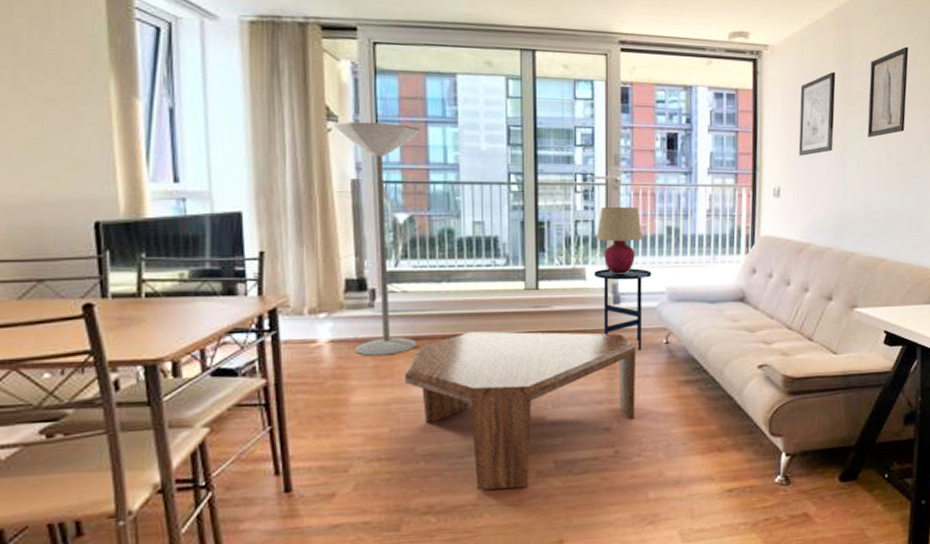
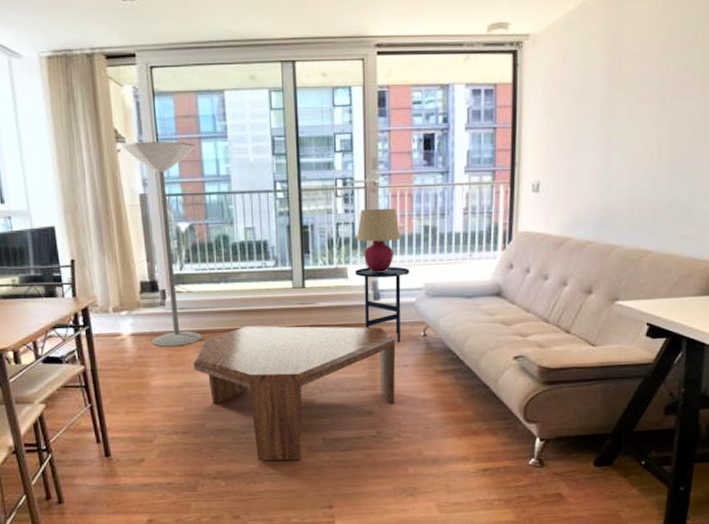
wall art: present [798,71,836,156] -> none [560,56,603,149]
wall art: present [867,46,909,138] -> none [637,21,688,125]

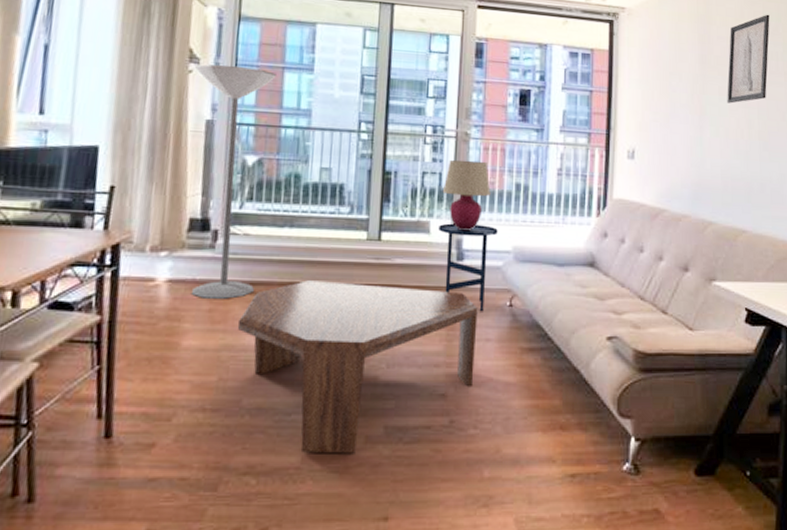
wall art: none [637,21,688,125] -> present [727,14,770,104]

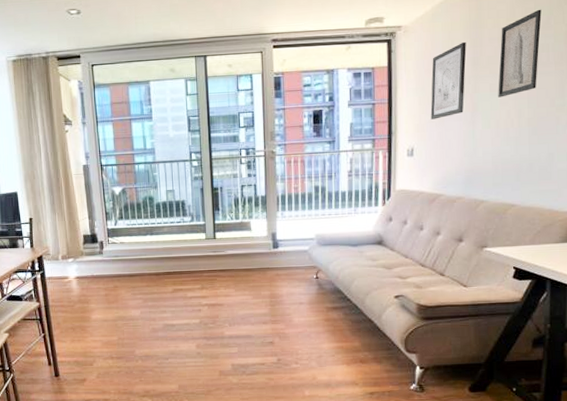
floor lamp: present [192,64,276,299] -> none [69,122,132,287]
coffee table: present [237,280,478,454] -> none [125,270,293,383]
side table: present [439,223,498,312] -> none [257,220,303,284]
table lamp: present [442,160,491,231] -> none [257,172,295,227]
wall art: none [654,35,694,119] -> present [430,41,467,120]

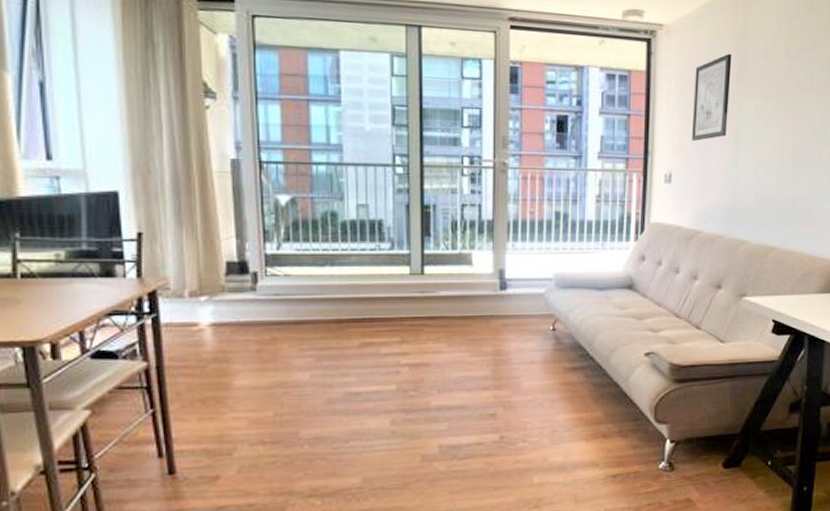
wall art: present [498,9,542,98] -> none [762,28,808,123]

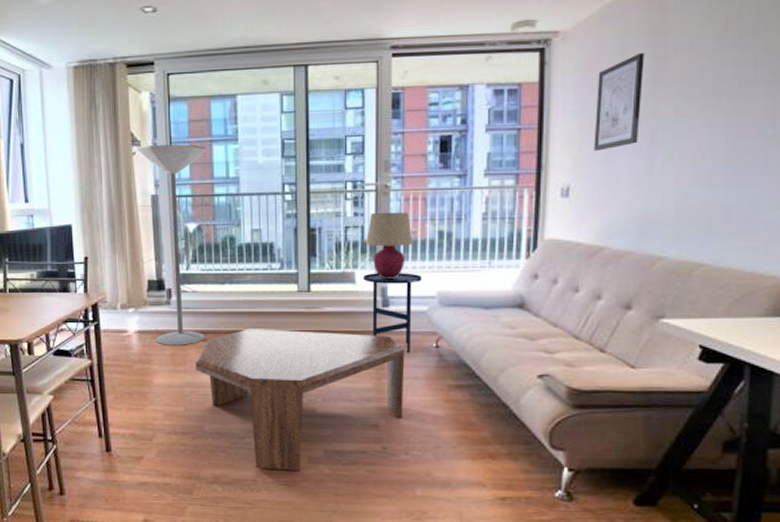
floor lamp: none [211,99,301,340] -> present [136,144,205,345]
coffee table: none [287,316,522,474] -> present [195,329,405,471]
side table: none [481,254,539,337] -> present [364,273,422,353]
table lamp: none [482,190,531,261] -> present [365,212,413,280]

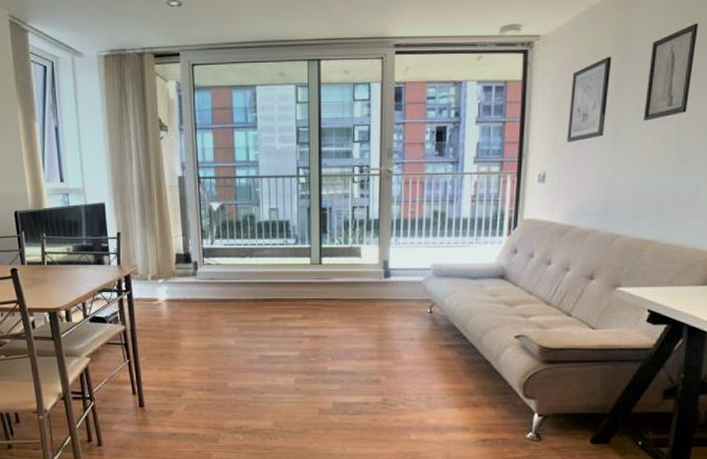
floor lamp: present [136,144,205,345] -> none [164,129,228,312]
coffee table: present [195,329,405,471] -> none [219,297,403,421]
side table: present [364,273,422,353] -> none [368,248,419,318]
table lamp: present [365,212,413,280] -> none [370,194,412,254]
wall art: none [685,11,748,125] -> present [643,23,698,121]

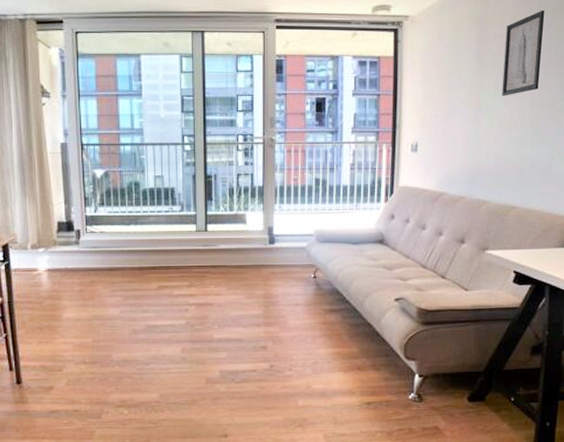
wall art: present [566,56,612,142] -> none [435,37,472,115]

